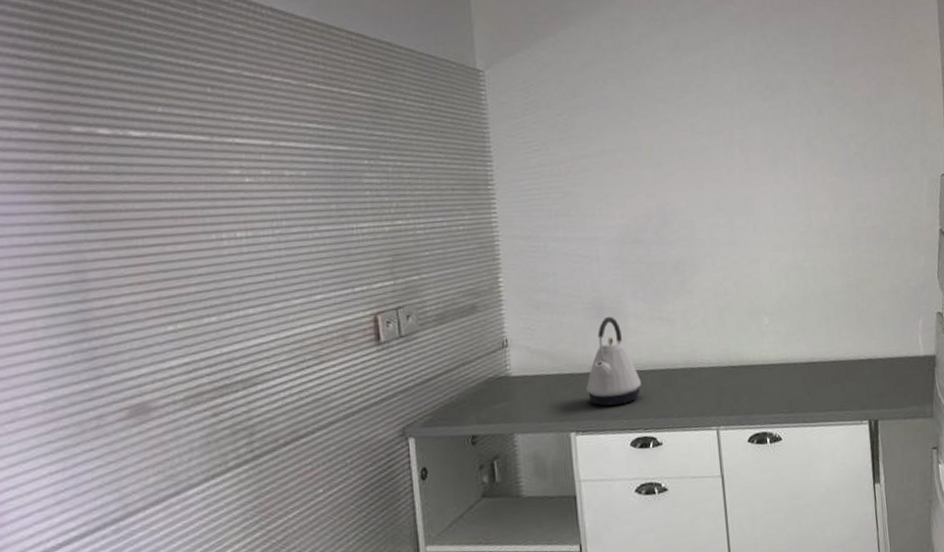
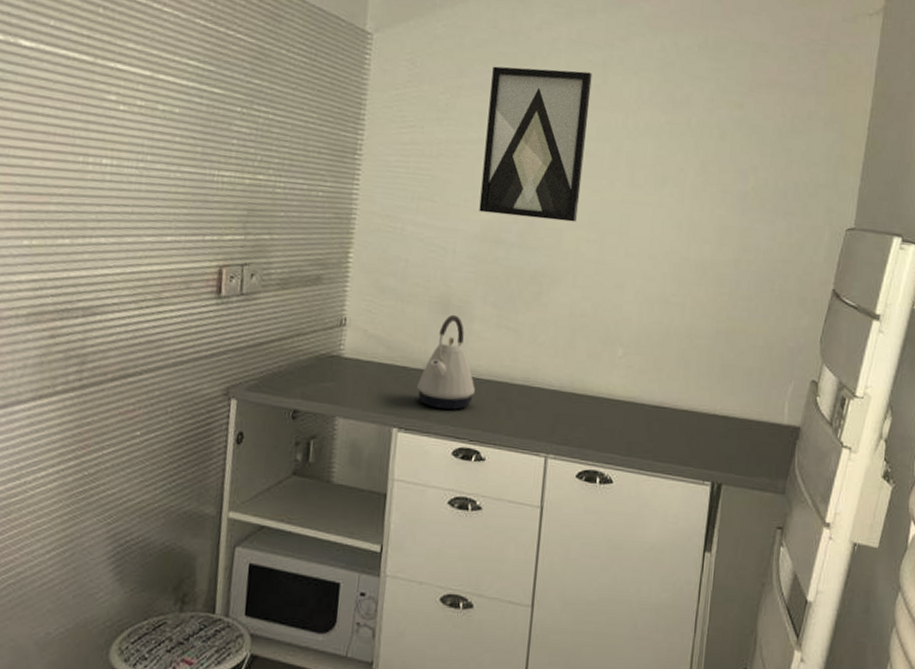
wall art: none [603,74,706,218] -> present [479,66,592,222]

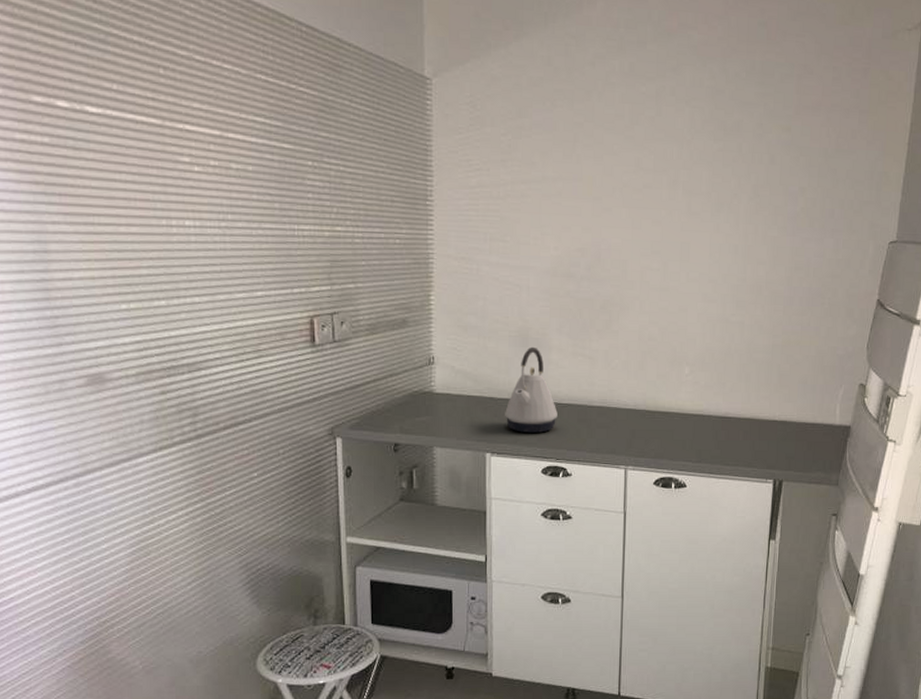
wall art: present [479,66,592,222] -> none [548,104,646,253]

